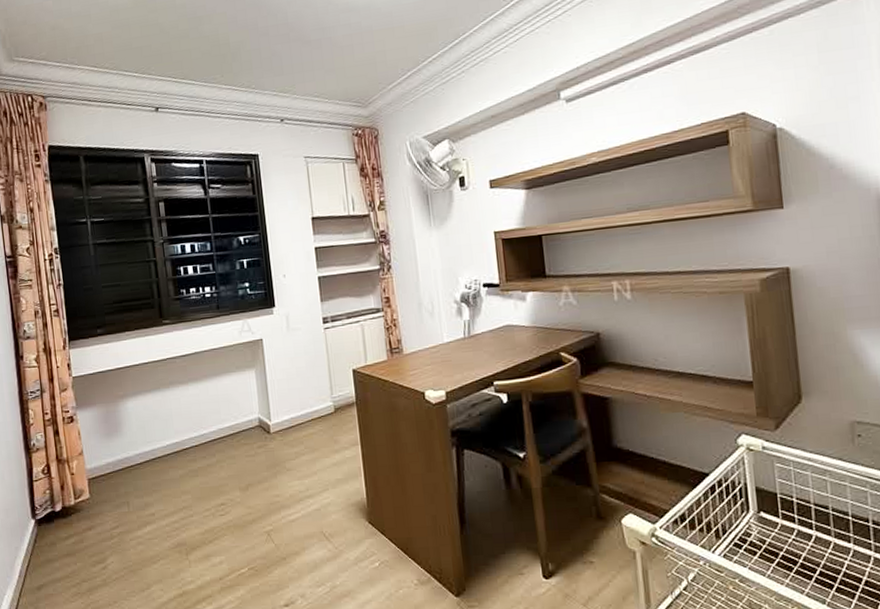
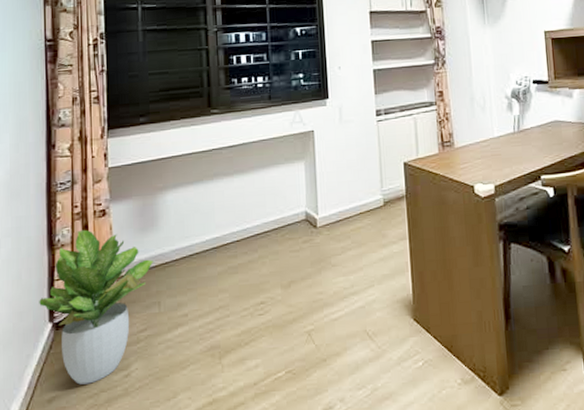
potted plant: none [21,435,120,575] -> present [39,229,154,385]

